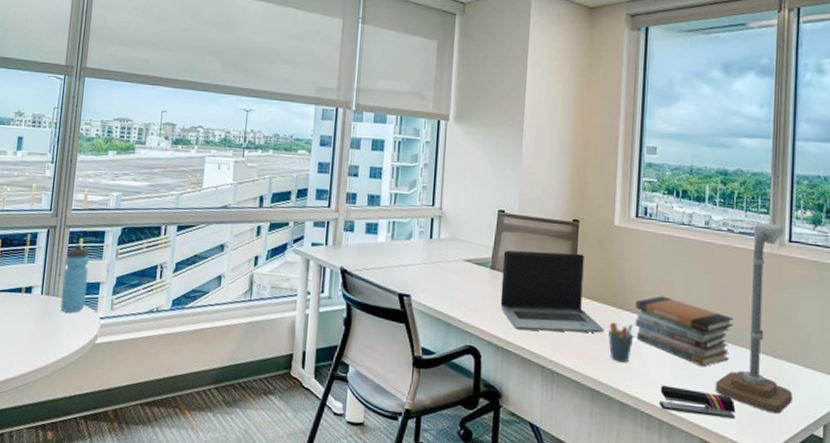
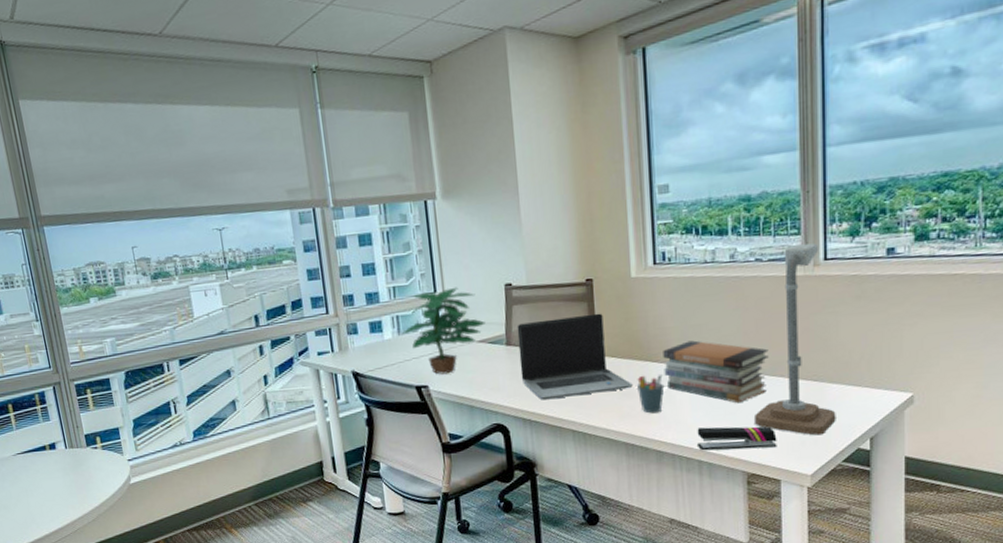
water bottle: present [60,244,90,313] -> none [78,395,111,461]
potted plant: none [396,204,475,287] -> present [402,287,485,375]

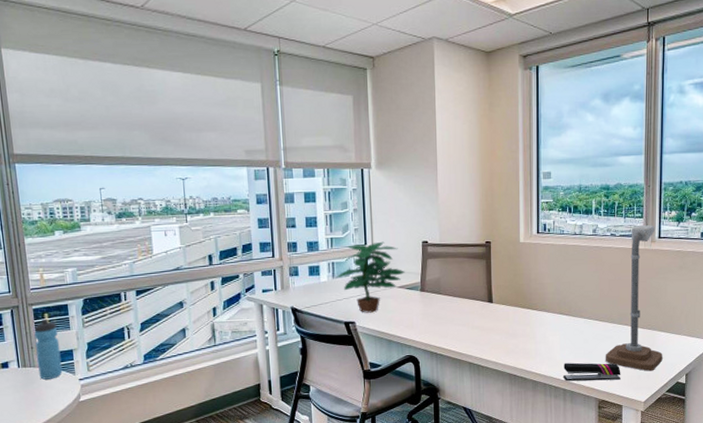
water bottle: none [78,395,111,461] -> present [34,318,63,380]
laptop computer: present [517,313,633,400] -> none [430,269,517,337]
pen holder: present [637,375,665,414] -> none [521,320,541,351]
book stack: present [663,340,769,404] -> none [541,294,617,345]

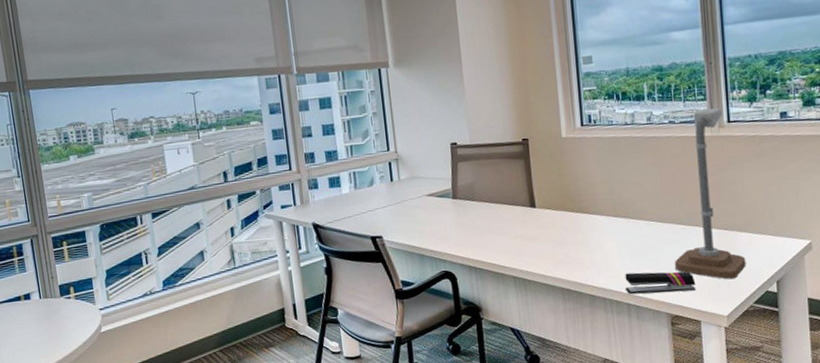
water bottle: present [34,318,63,380] -> none [54,247,83,311]
potted plant: present [336,241,405,313] -> none [359,146,434,226]

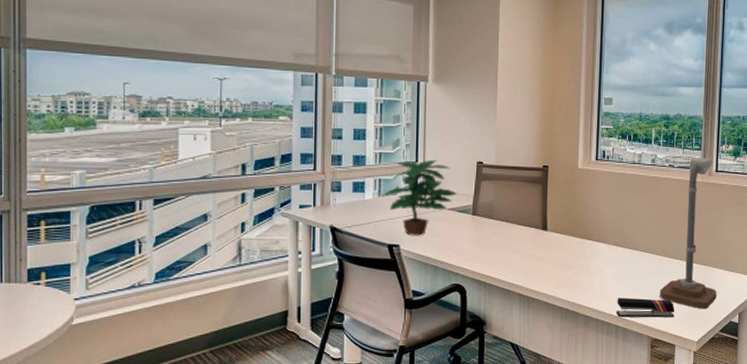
potted plant: none [359,146,434,226] -> present [383,159,457,236]

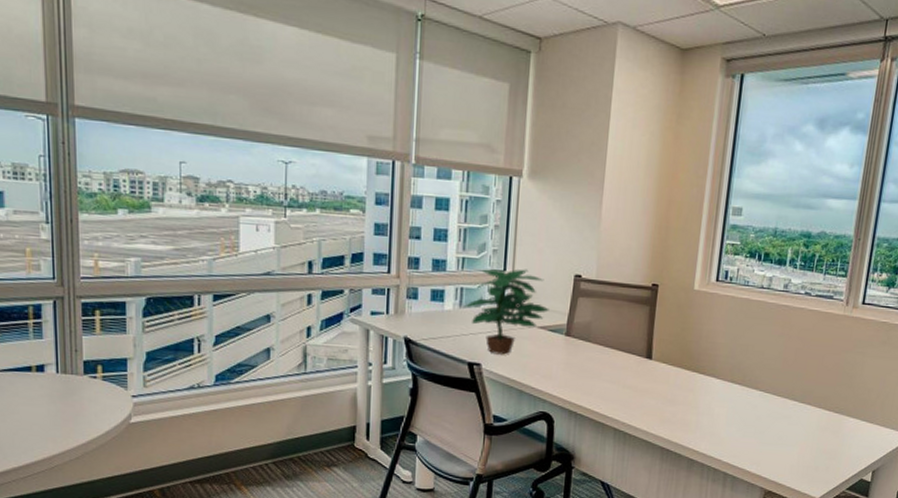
stapler: present [615,297,675,318] -> none [725,442,796,469]
desk lamp: present [660,157,717,309] -> none [779,285,859,463]

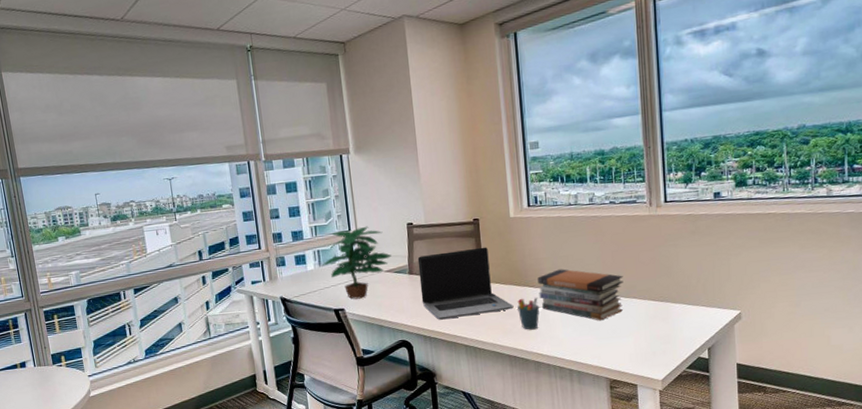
laptop computer: none [574,316,678,396] -> present [417,247,514,320]
pen holder: none [681,384,706,423] -> present [517,298,540,330]
book stack: none [707,358,802,424] -> present [537,269,624,321]

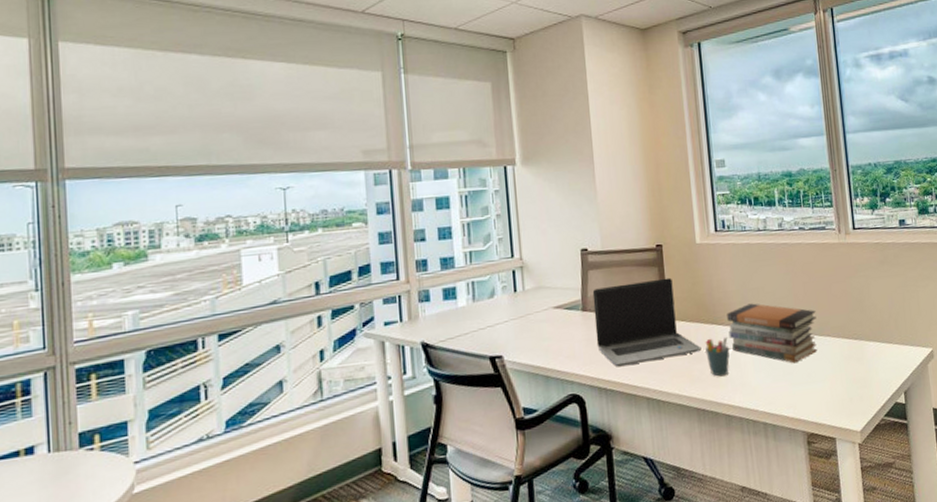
potted plant: present [323,226,392,299] -> none [477,252,562,343]

